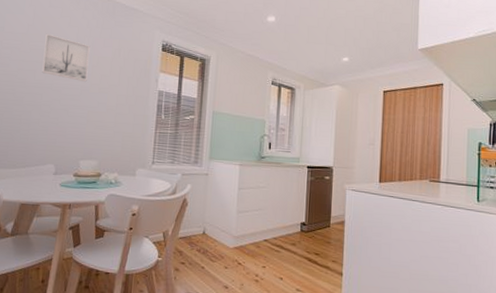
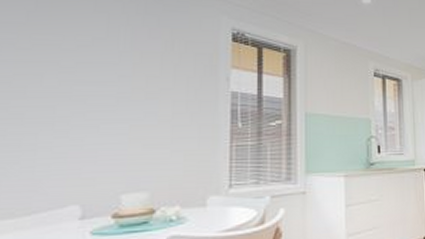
wall art: present [42,33,90,82] -> none [53,22,129,86]

